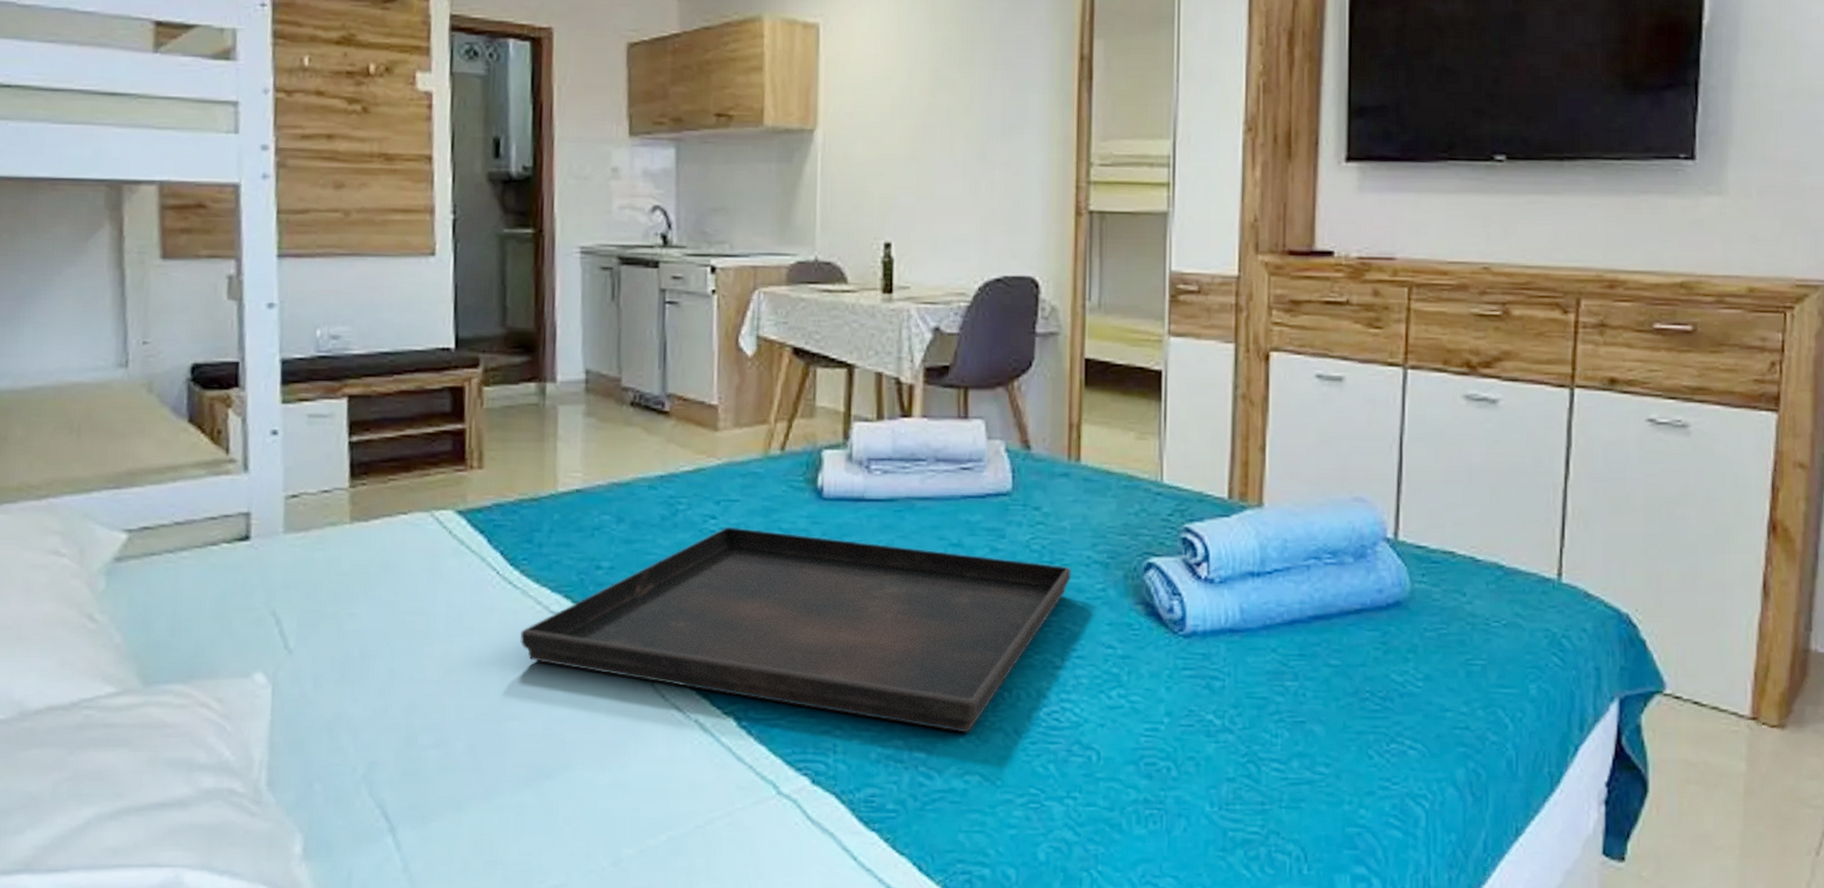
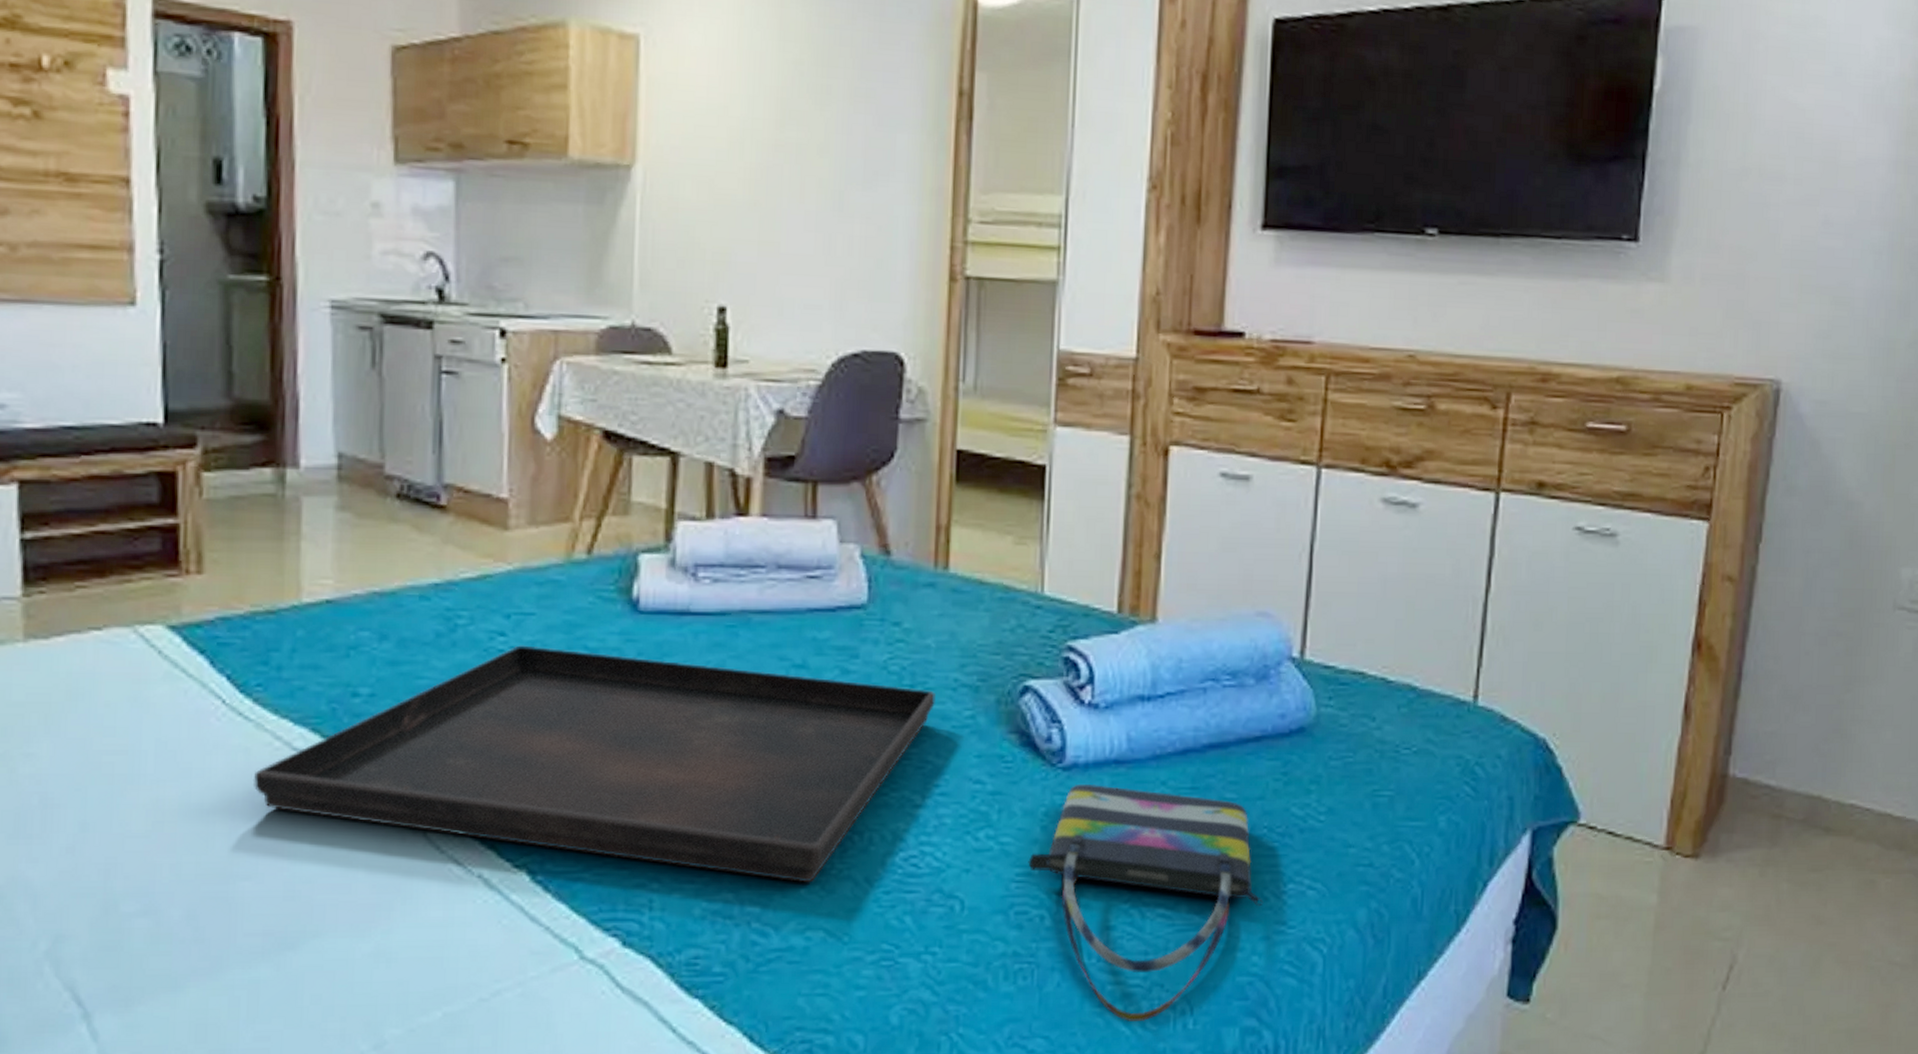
tote bag: none [1155,649,1367,865] -> present [1028,783,1263,1021]

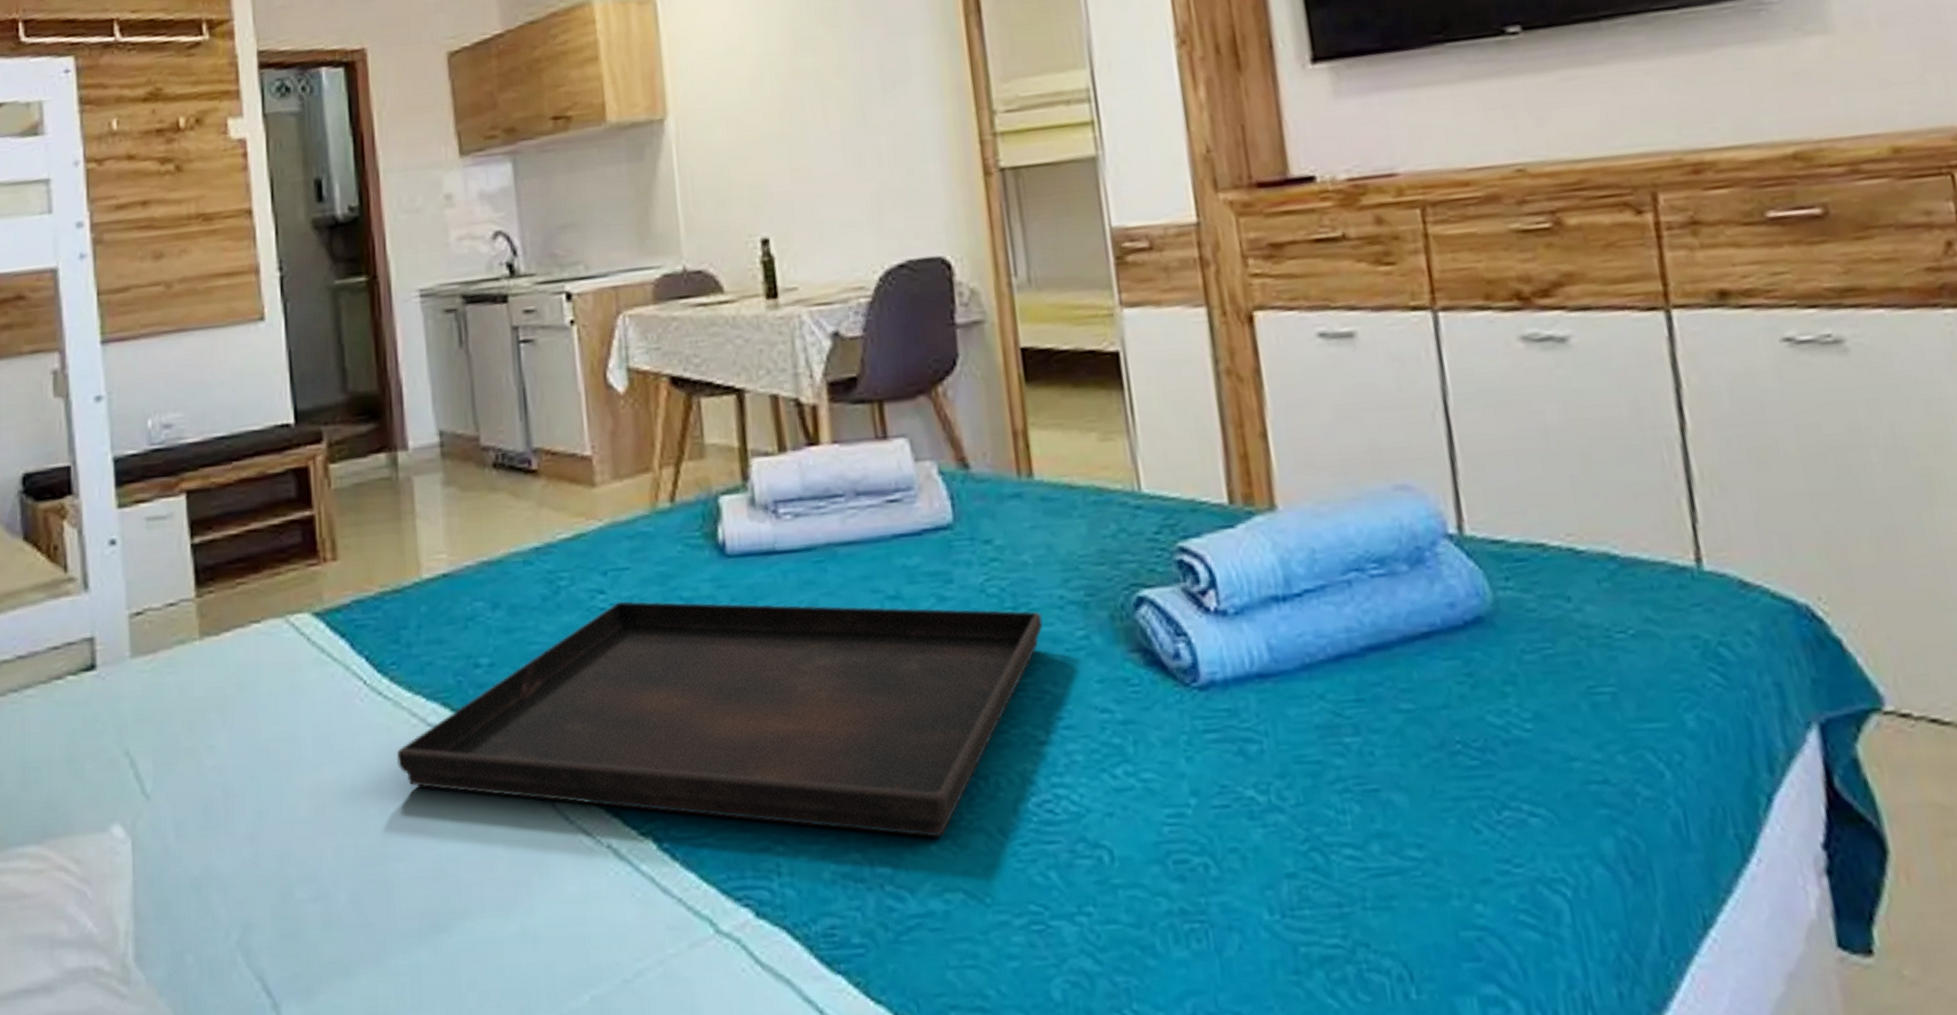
tote bag: present [1028,783,1263,1021] -> none [1178,704,1474,991]

